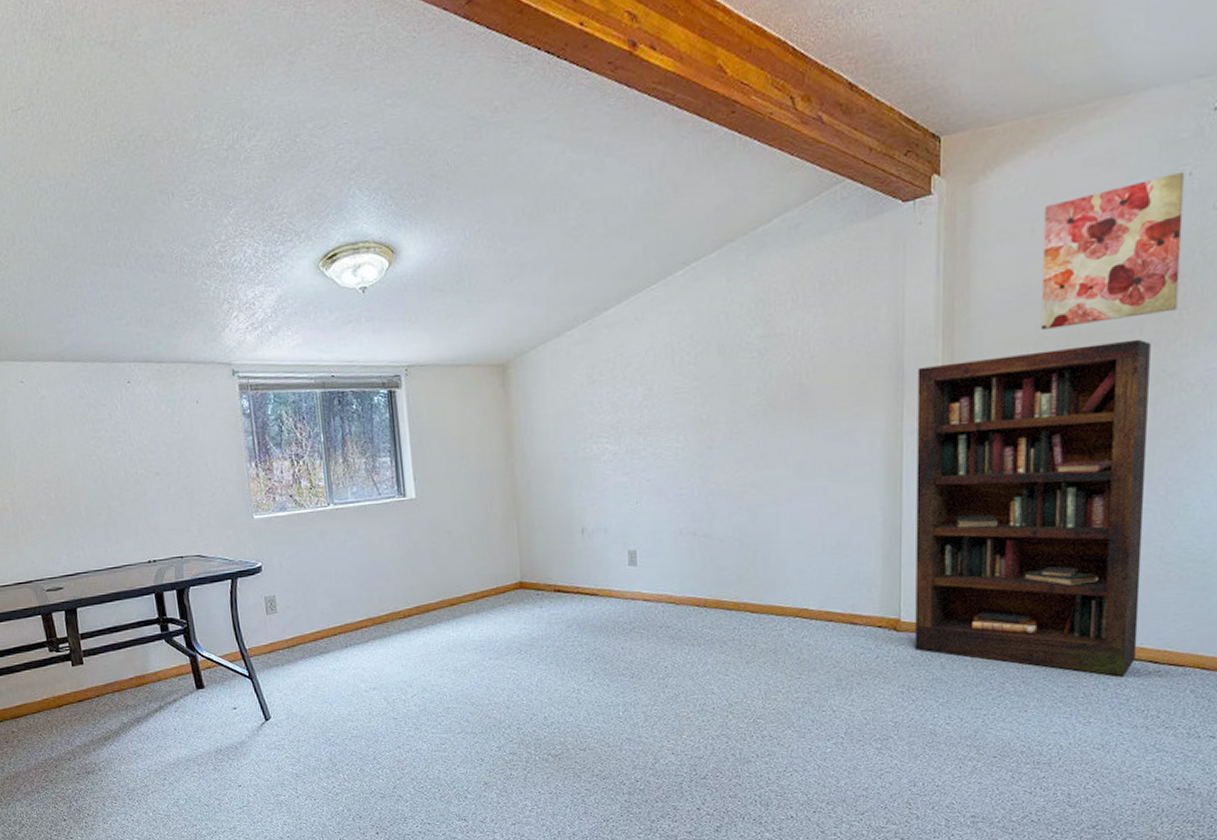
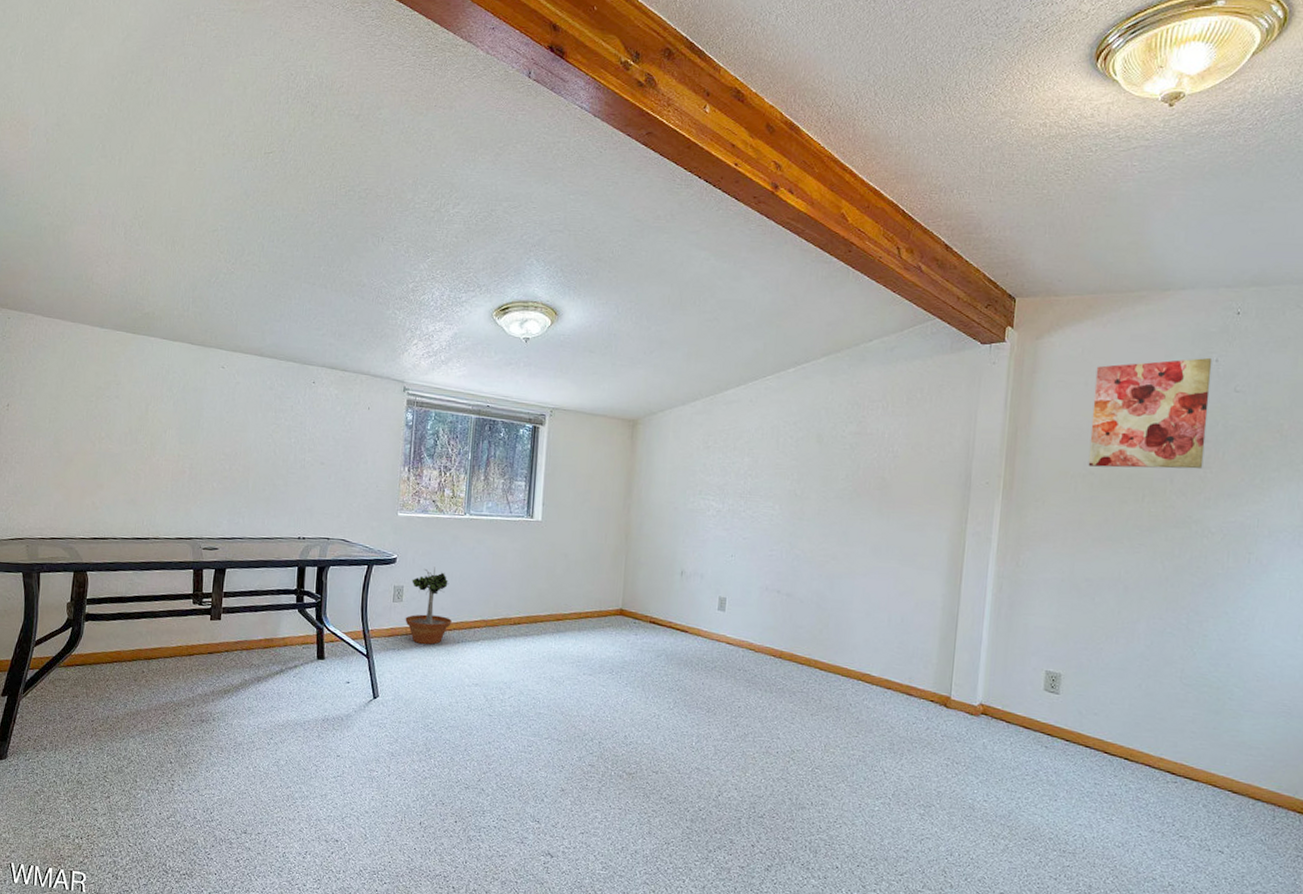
potted tree: none [283,568,335,655] -> present [405,566,452,645]
bookcase: present [915,339,1151,676] -> none [961,480,1179,781]

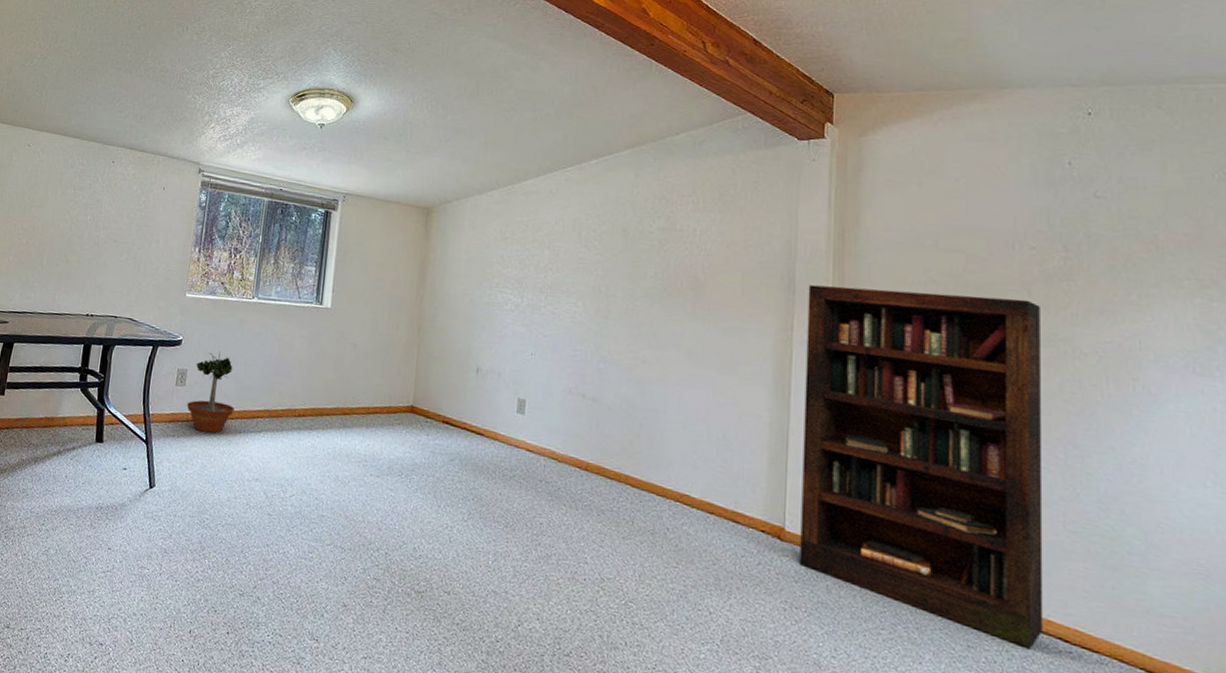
bookcase: none [961,480,1179,781] -> present [799,284,1043,648]
wall art: present [1088,357,1213,469] -> none [929,159,1065,281]

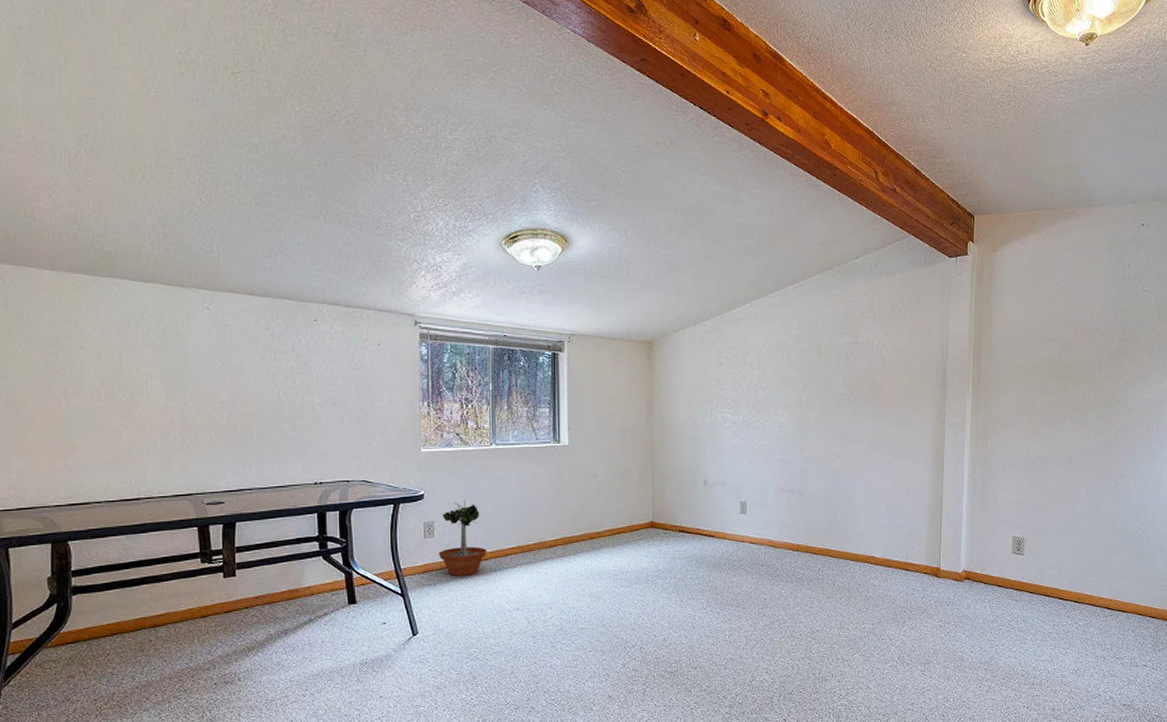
bookcase: present [799,284,1043,648] -> none [950,374,1106,618]

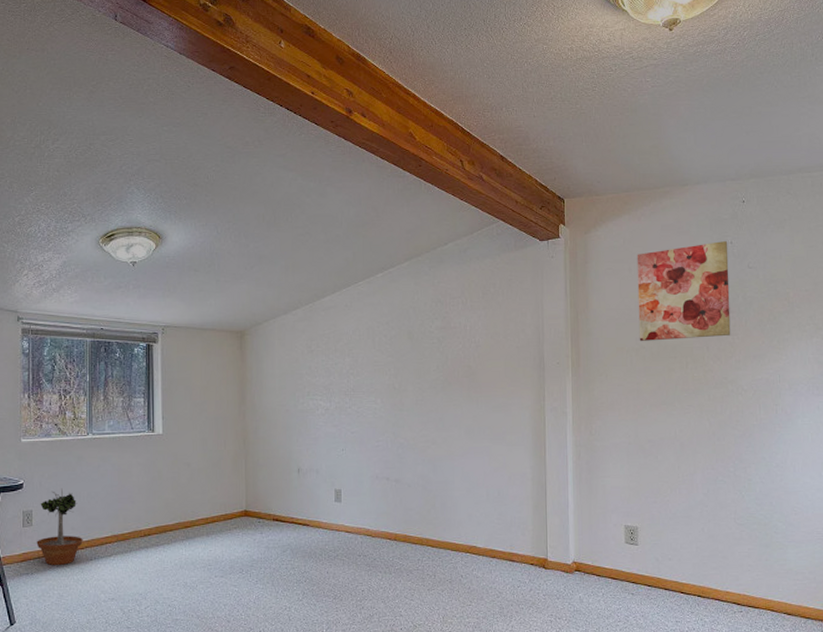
wall art: none [1037,263,1126,360] -> present [637,240,731,341]

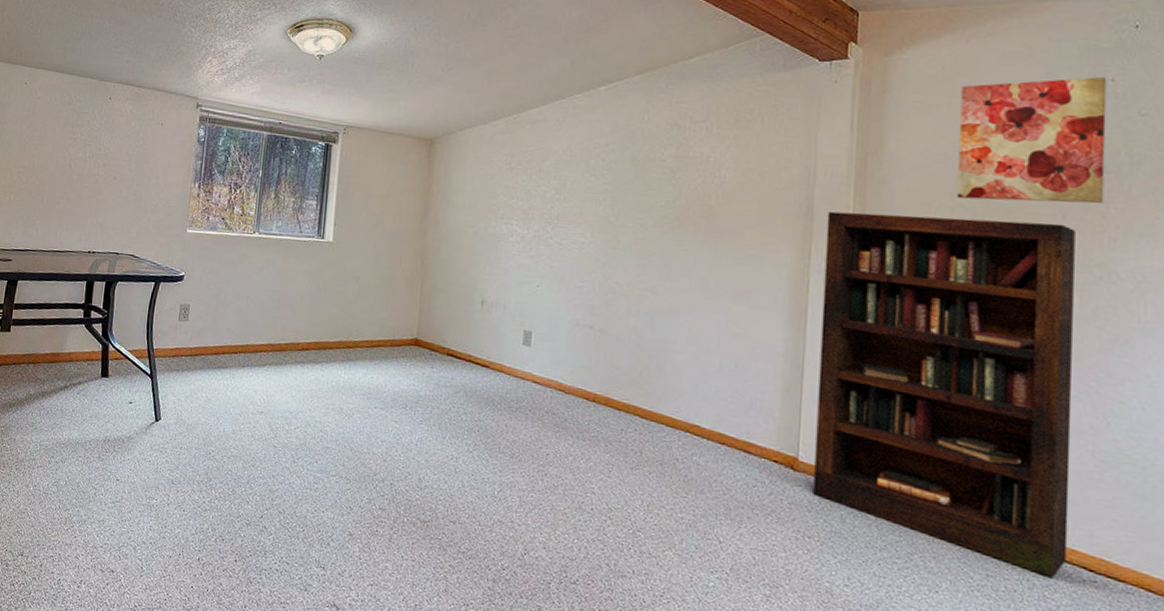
potted tree: present [36,488,83,565] -> none [190,286,238,368]
bookcase: none [554,354,724,614] -> present [813,211,1075,578]

